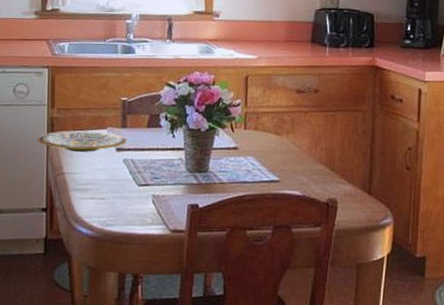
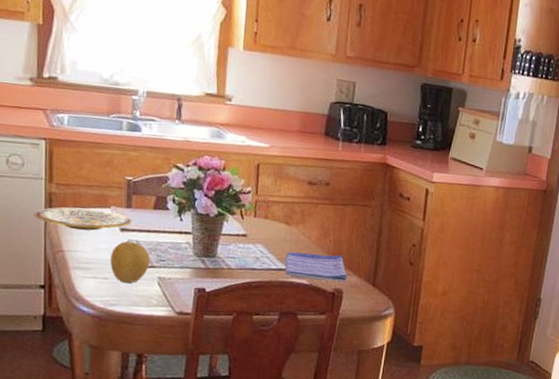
fruit: none [107,161,145,203] -> present [110,241,150,284]
dish towel: none [276,163,341,192] -> present [285,252,348,283]

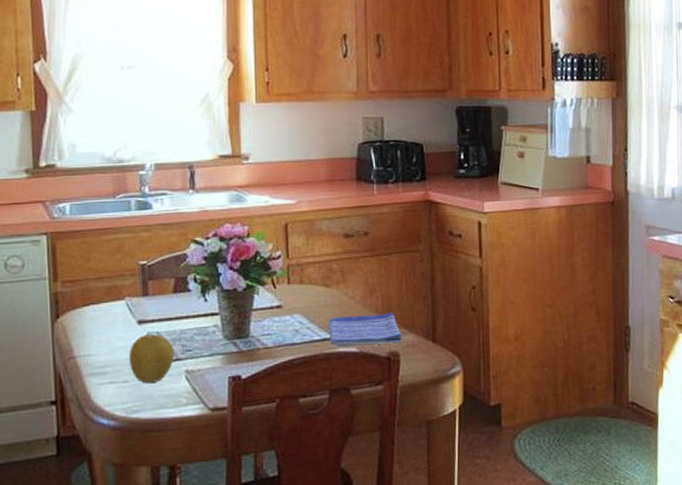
plate: present [33,207,133,231] -> none [38,303,151,330]

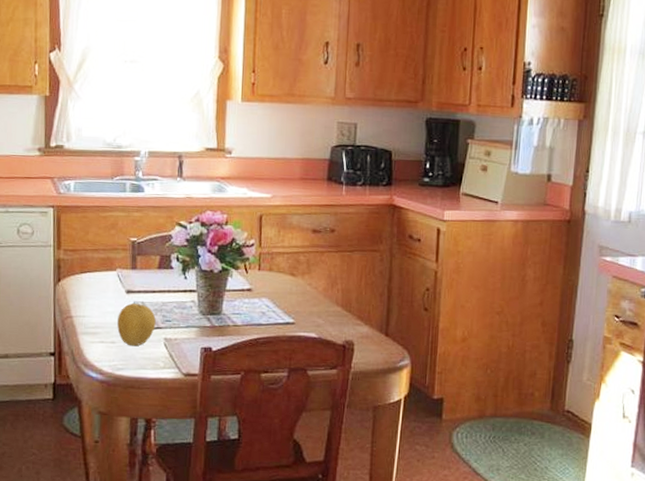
dish towel: present [328,312,402,346] -> none [292,304,358,334]

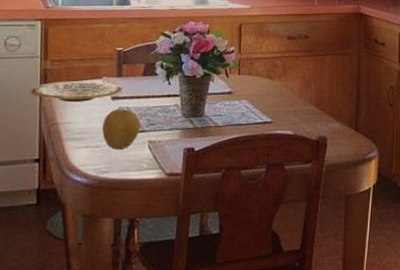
plate: none [43,272,138,295] -> present [29,81,124,102]

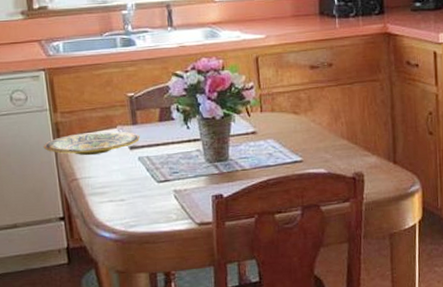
fruit: present [102,109,141,150] -> none [124,158,164,202]

